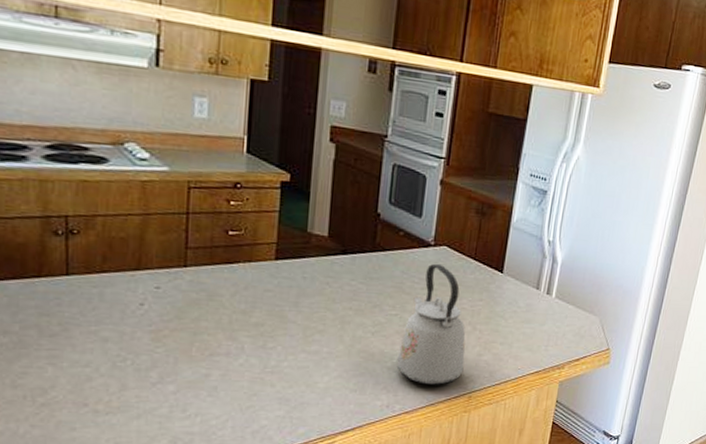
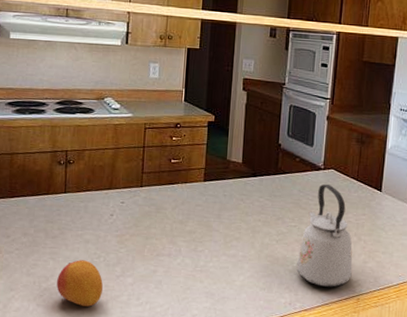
fruit: none [61,364,132,424] -> present [57,260,103,307]

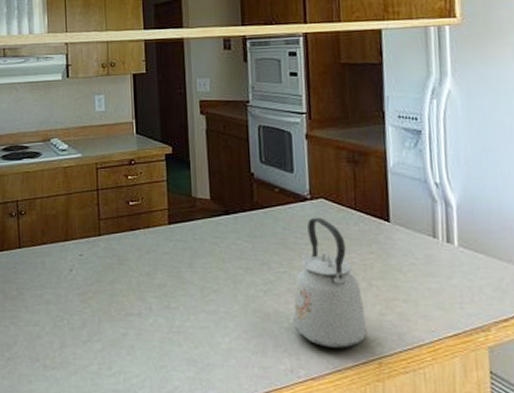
fruit: present [57,260,103,307] -> none [20,324,70,379]

